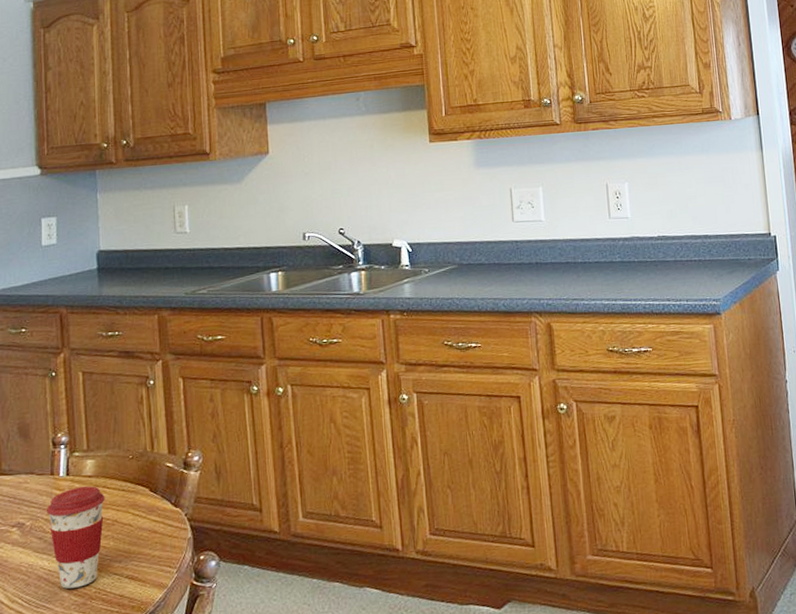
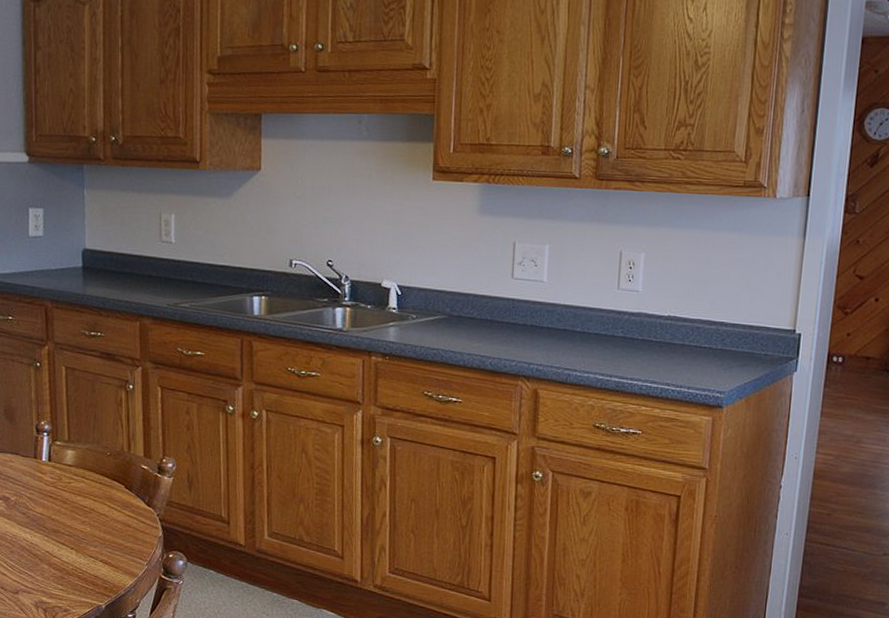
coffee cup: present [46,486,105,589] -> none [29,473,83,563]

